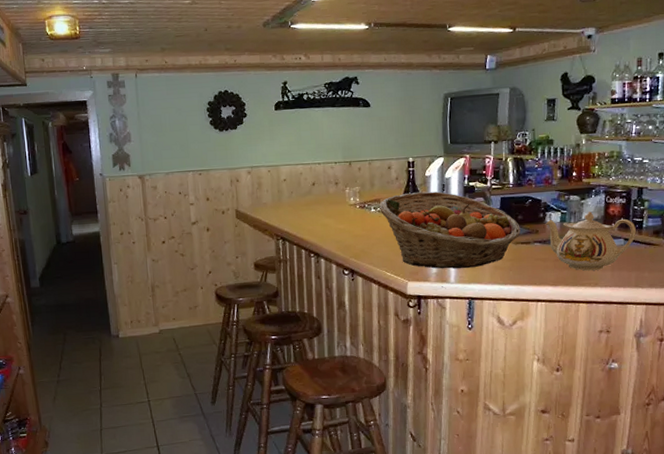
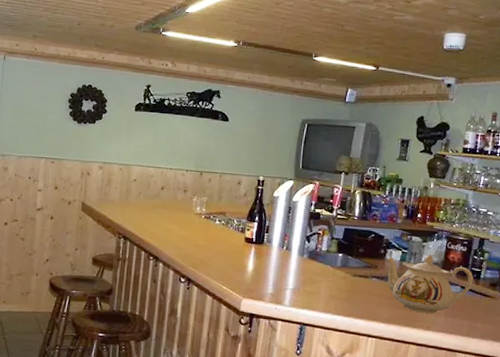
fruit basket: present [379,191,521,269] -> none [224,210,360,294]

